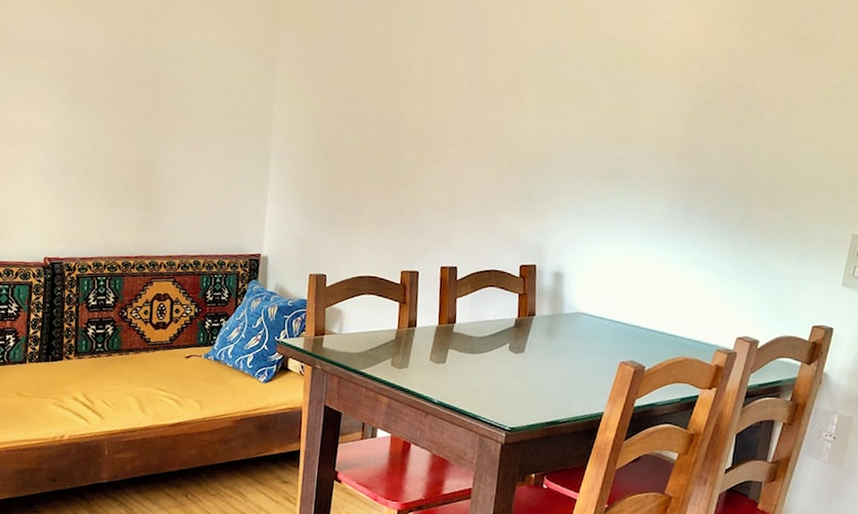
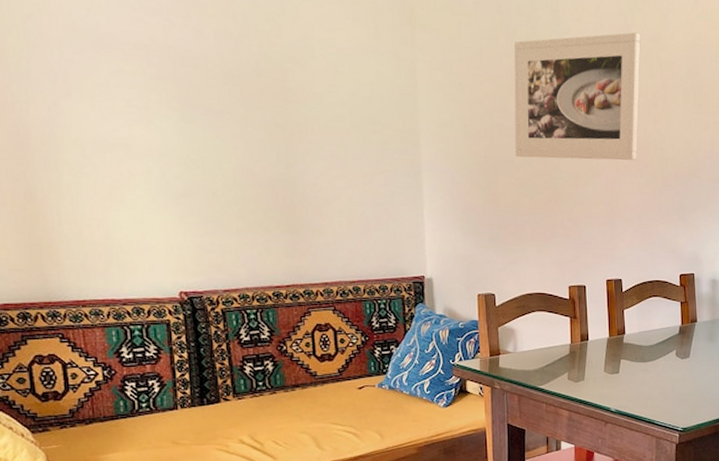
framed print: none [361,27,498,150] -> present [514,32,641,161]

